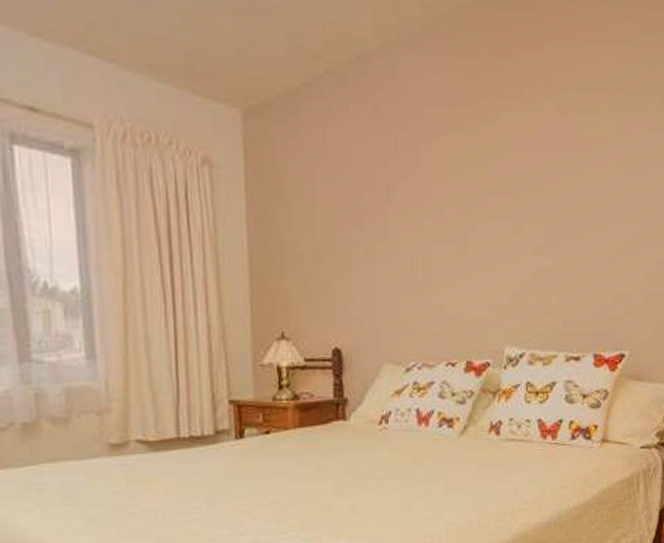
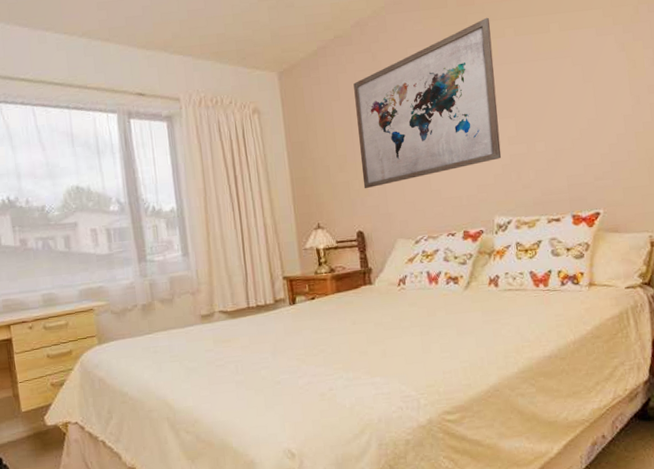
wall art: none [345,81,529,293] -> present [353,17,502,189]

